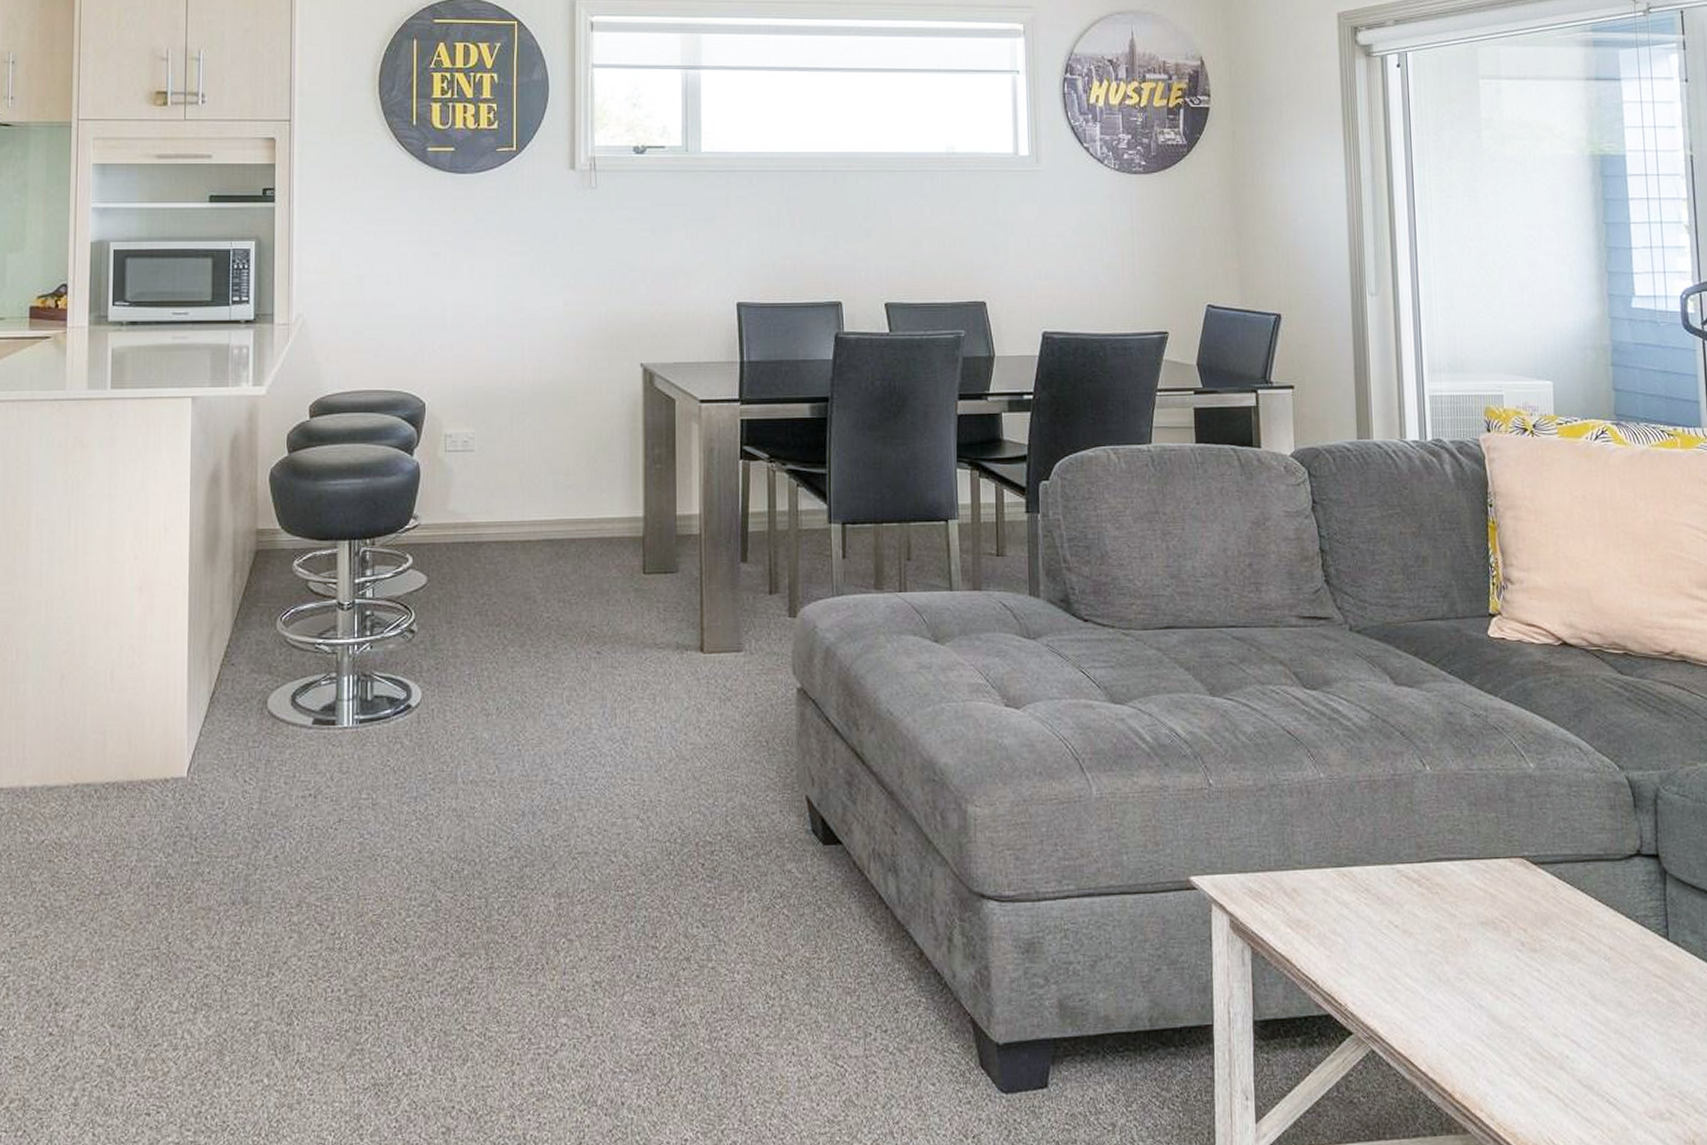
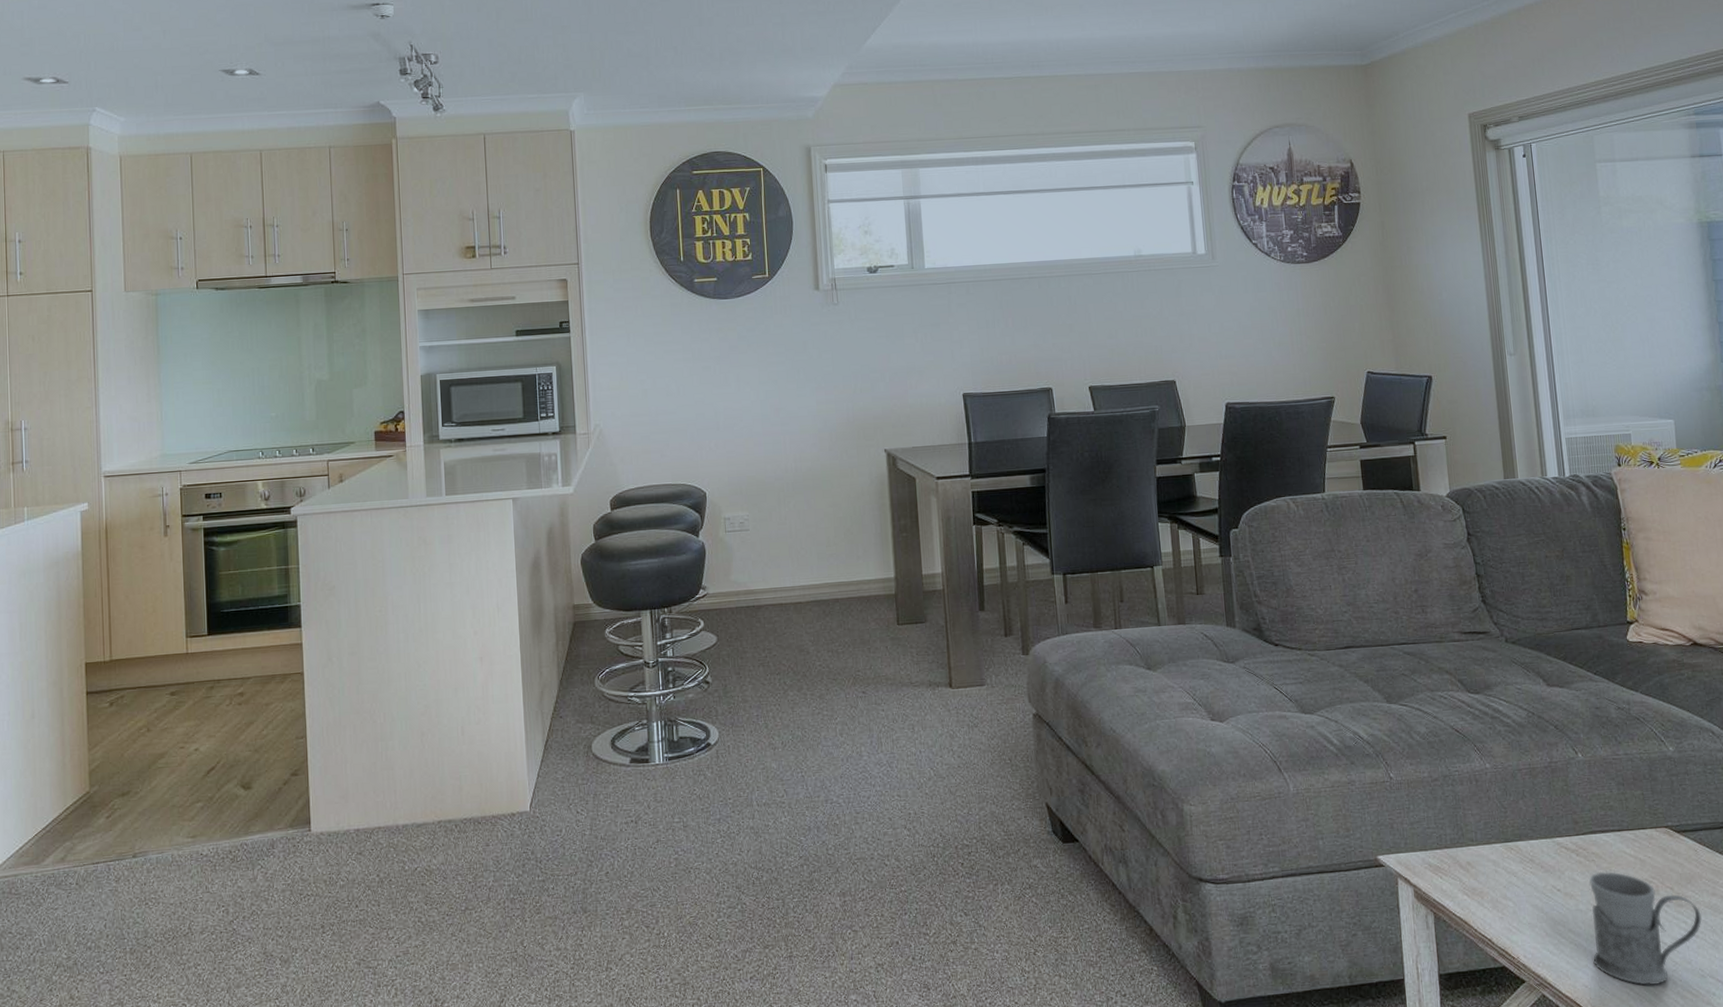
mug: none [1431,906,1558,1044] -> present [1589,871,1702,986]

